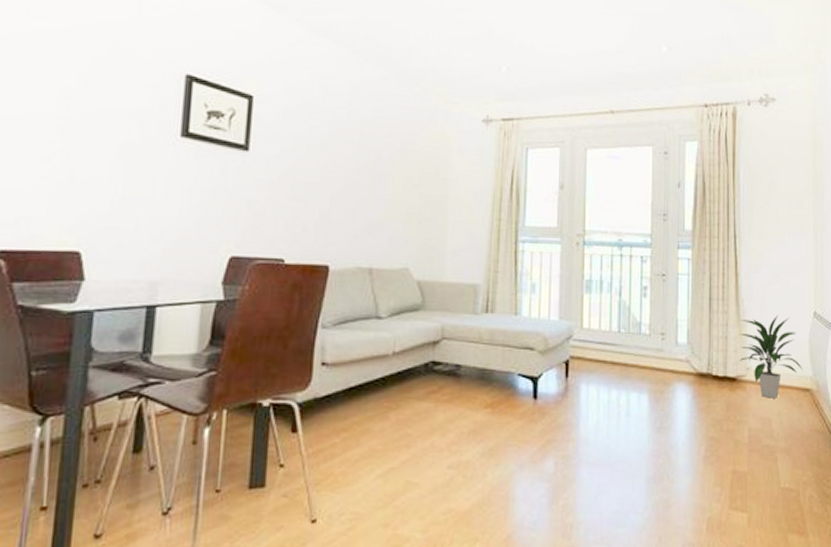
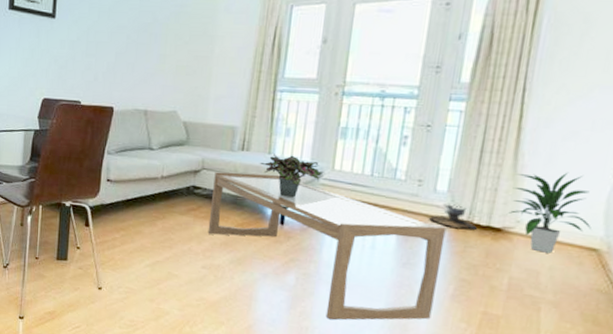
coffee table: none [452,339,691,510] -> present [207,172,447,320]
potted plant: none [505,314,573,365] -> present [259,154,324,198]
brazier: none [674,357,716,381] -> present [428,204,477,230]

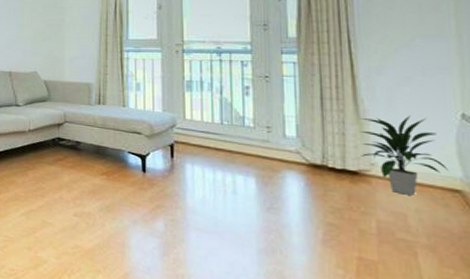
coffee table: present [207,172,447,320] -> none [75,124,306,267]
potted plant: present [259,154,324,198] -> none [115,106,176,146]
brazier: present [428,204,477,230] -> none [283,149,333,173]

